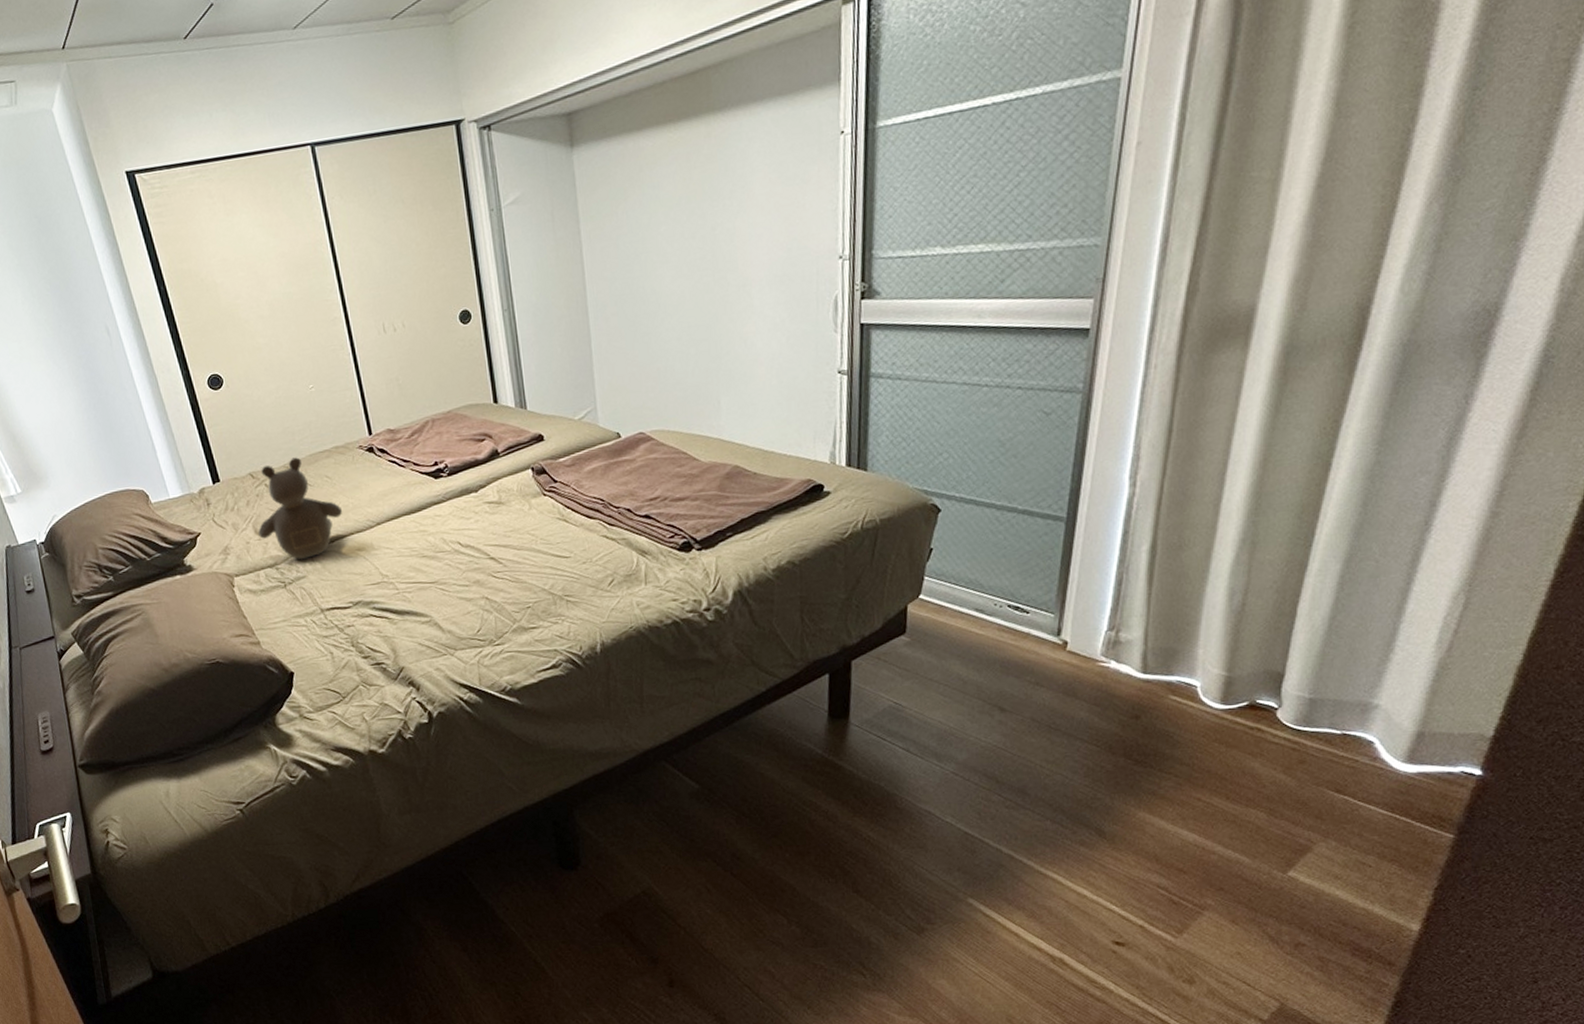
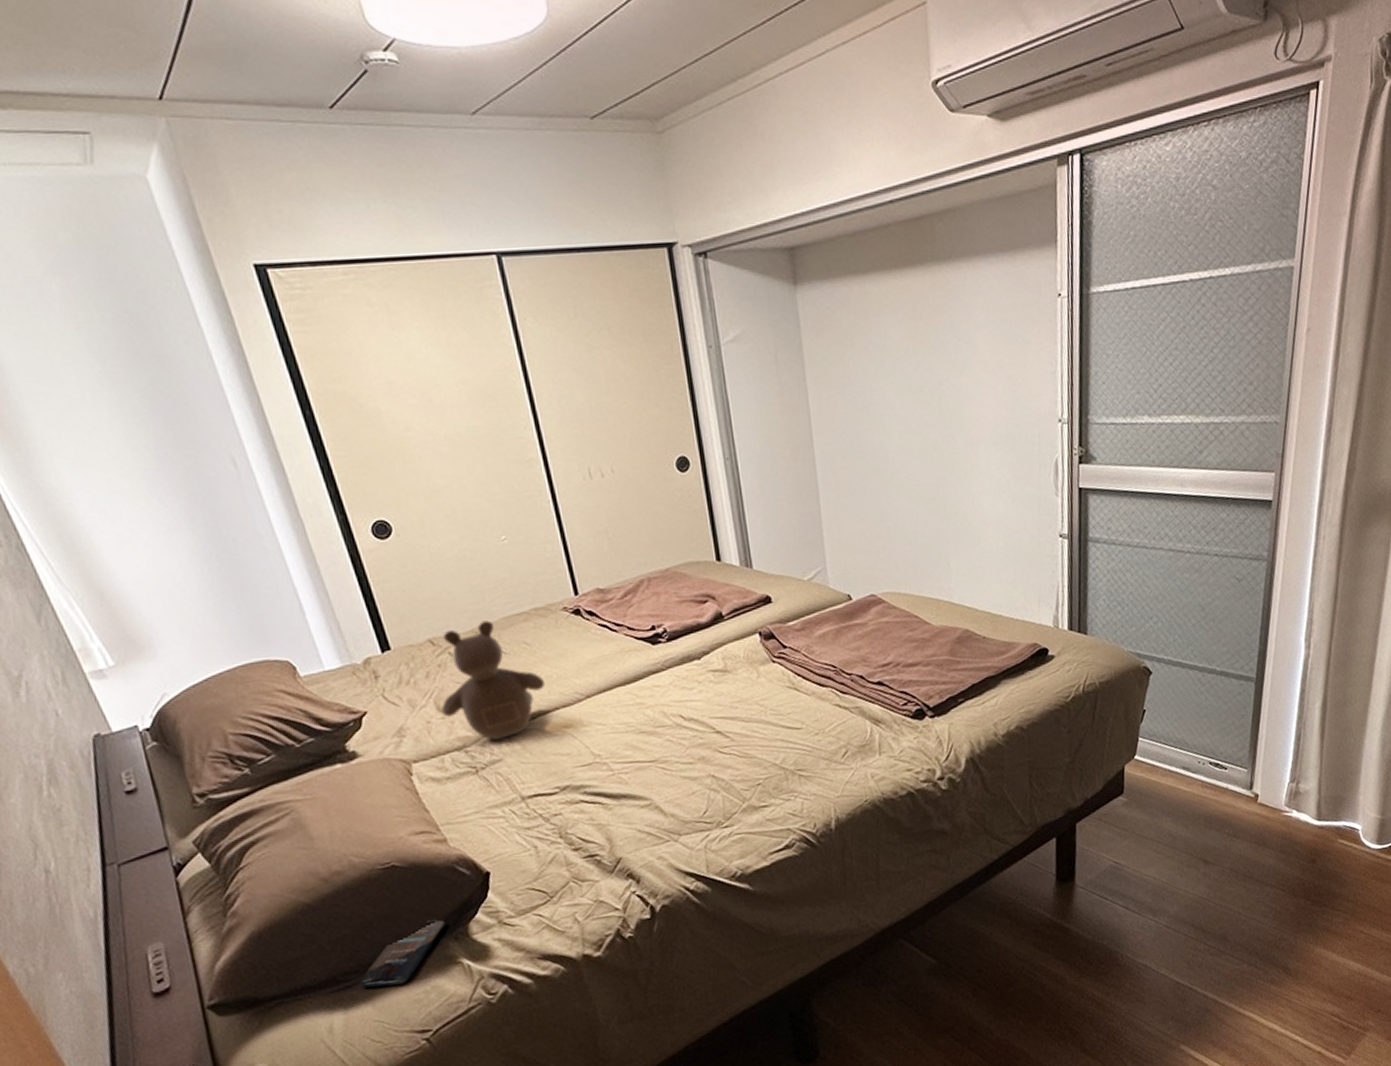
smartphone: none [189,710,257,762] -> present [359,920,446,988]

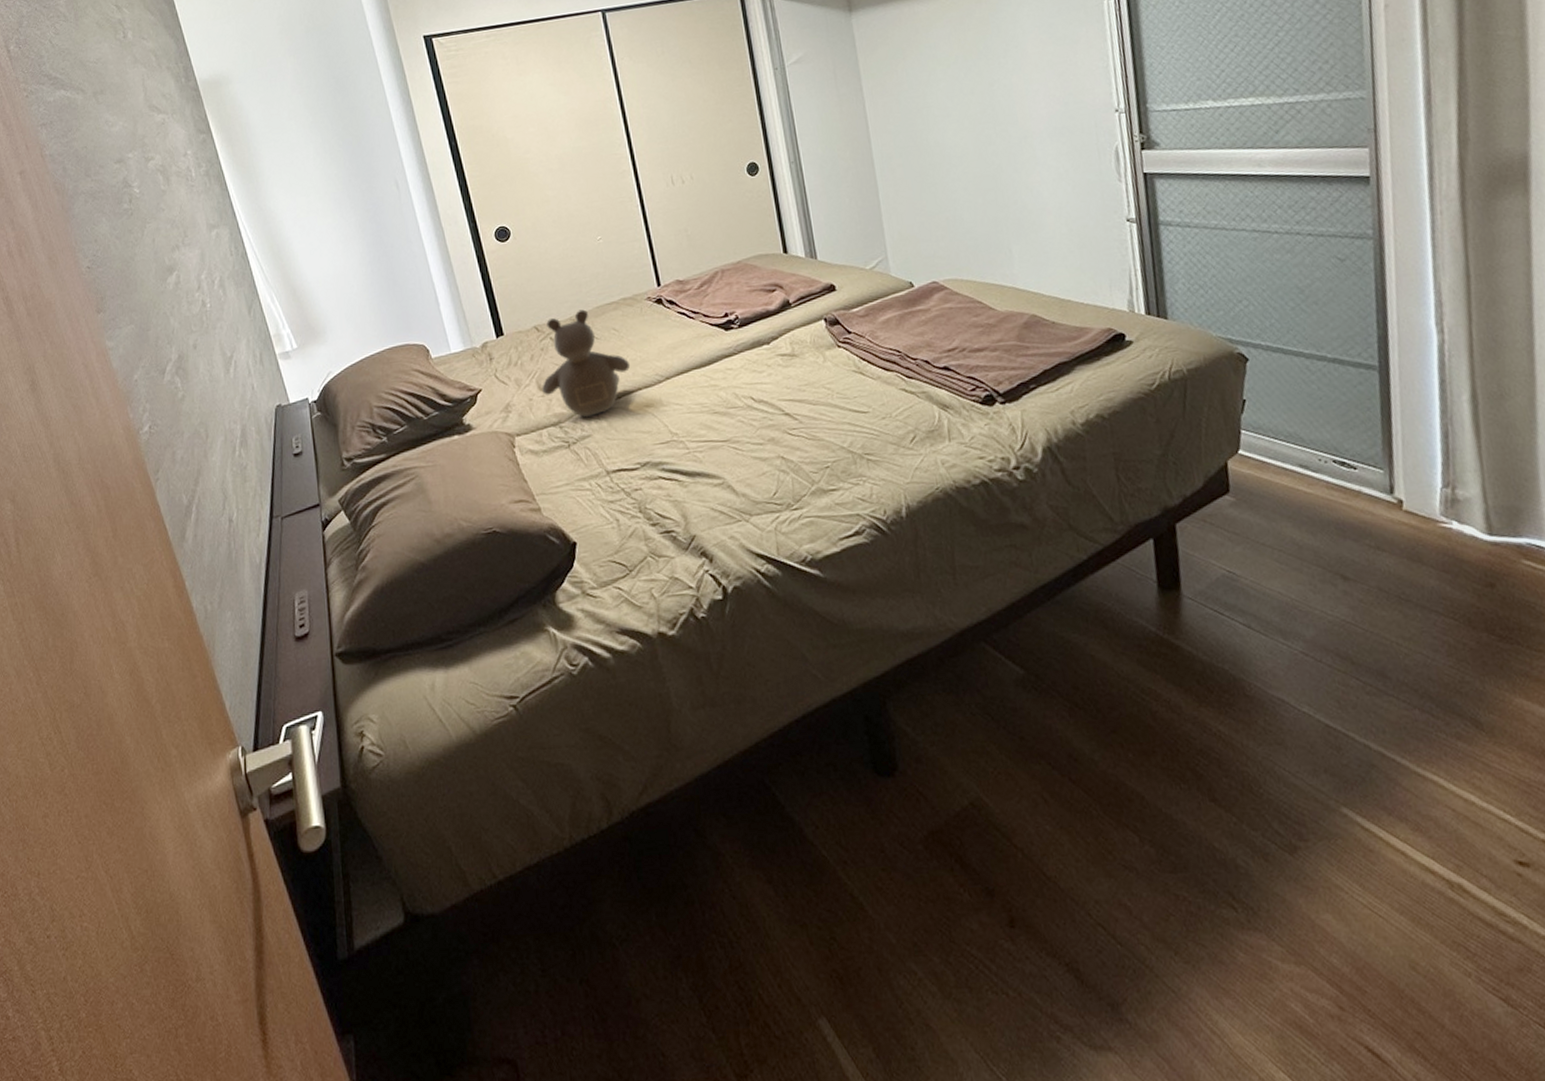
smartphone: present [359,920,446,988] -> none [459,586,536,649]

